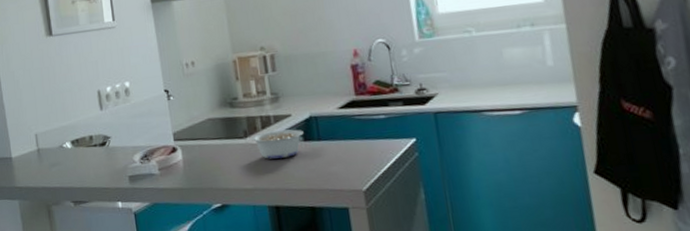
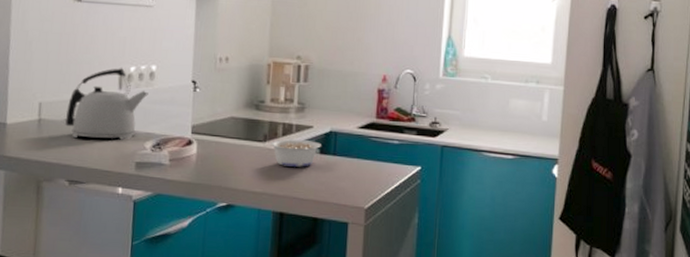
kettle: none [59,90,127,162] -> present [65,68,149,140]

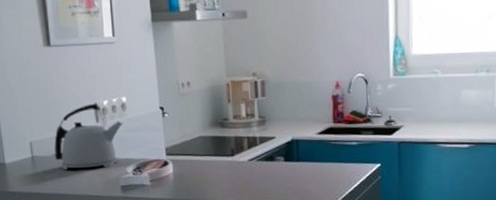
legume: present [263,139,321,167] -> none [231,150,285,176]

